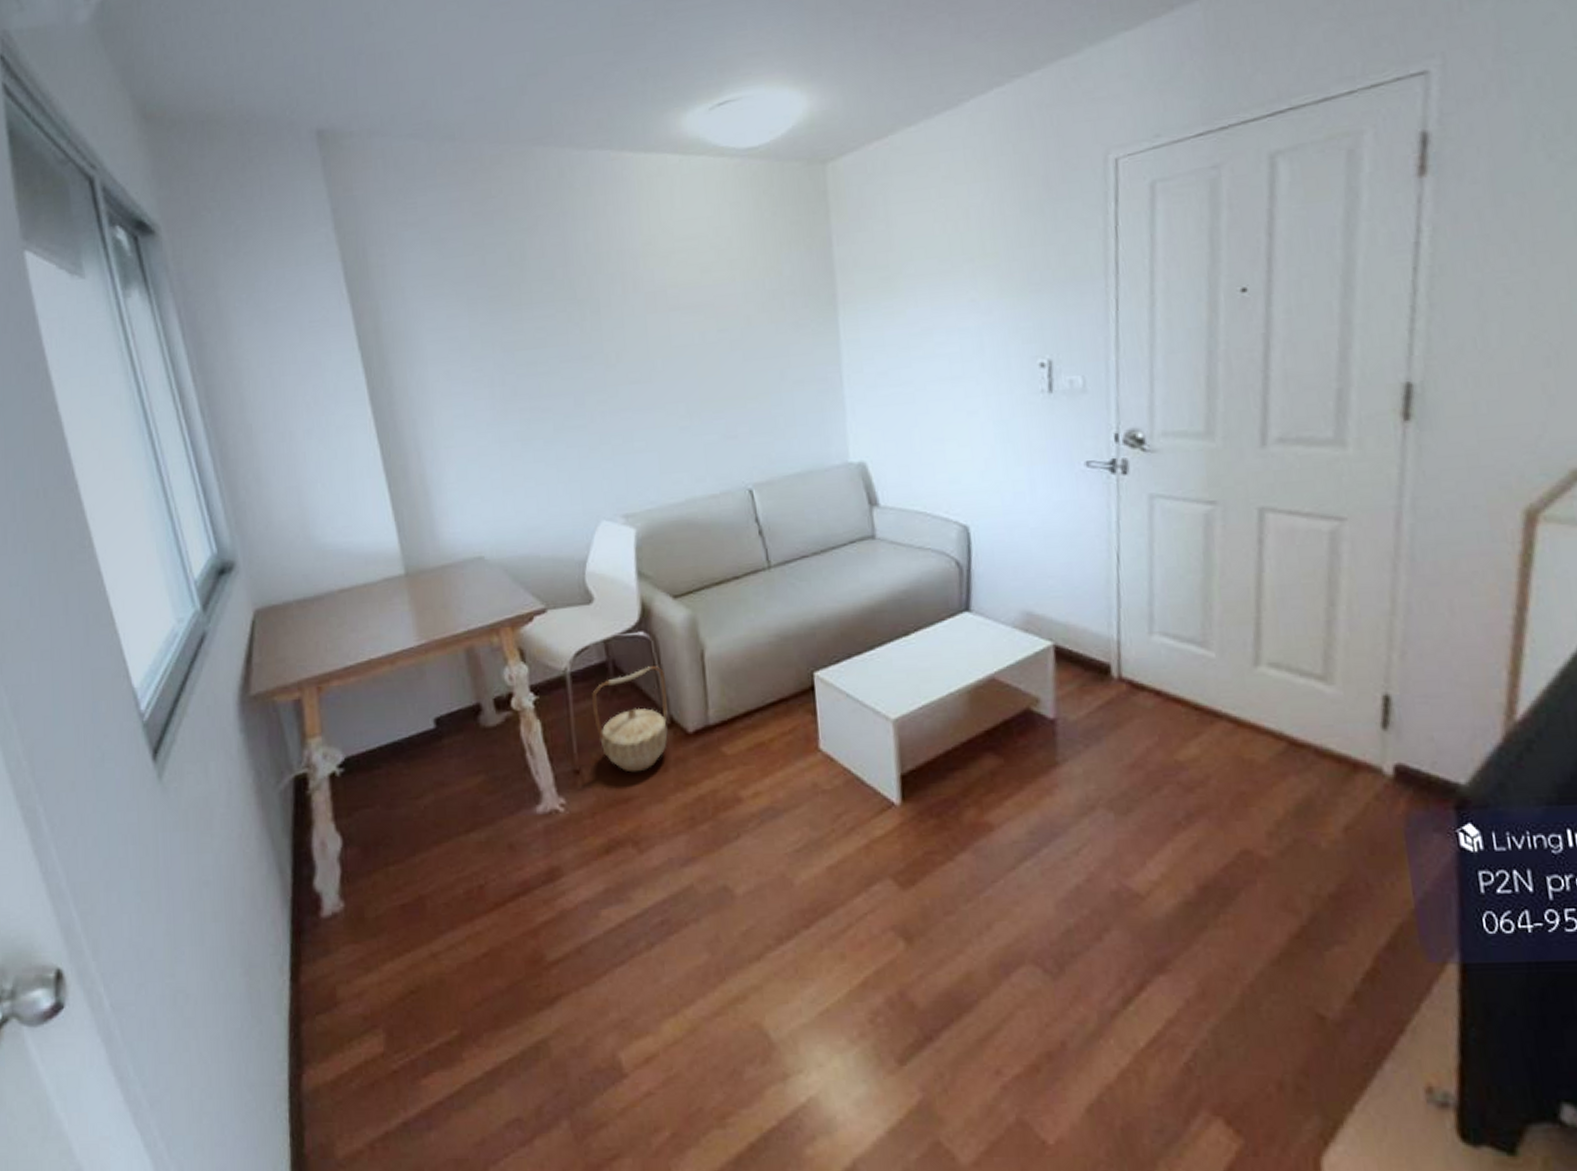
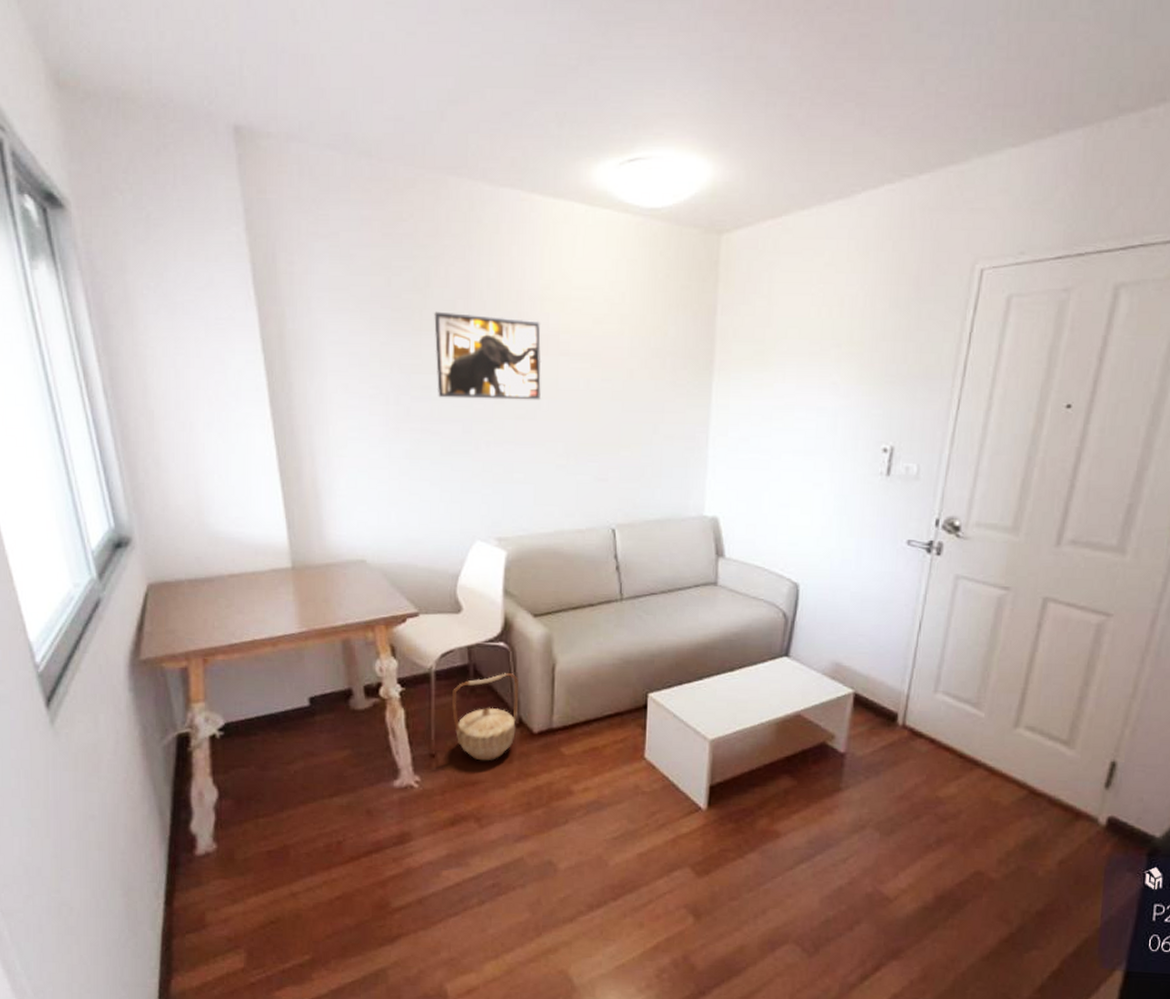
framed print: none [533,278,654,372] -> present [434,311,542,400]

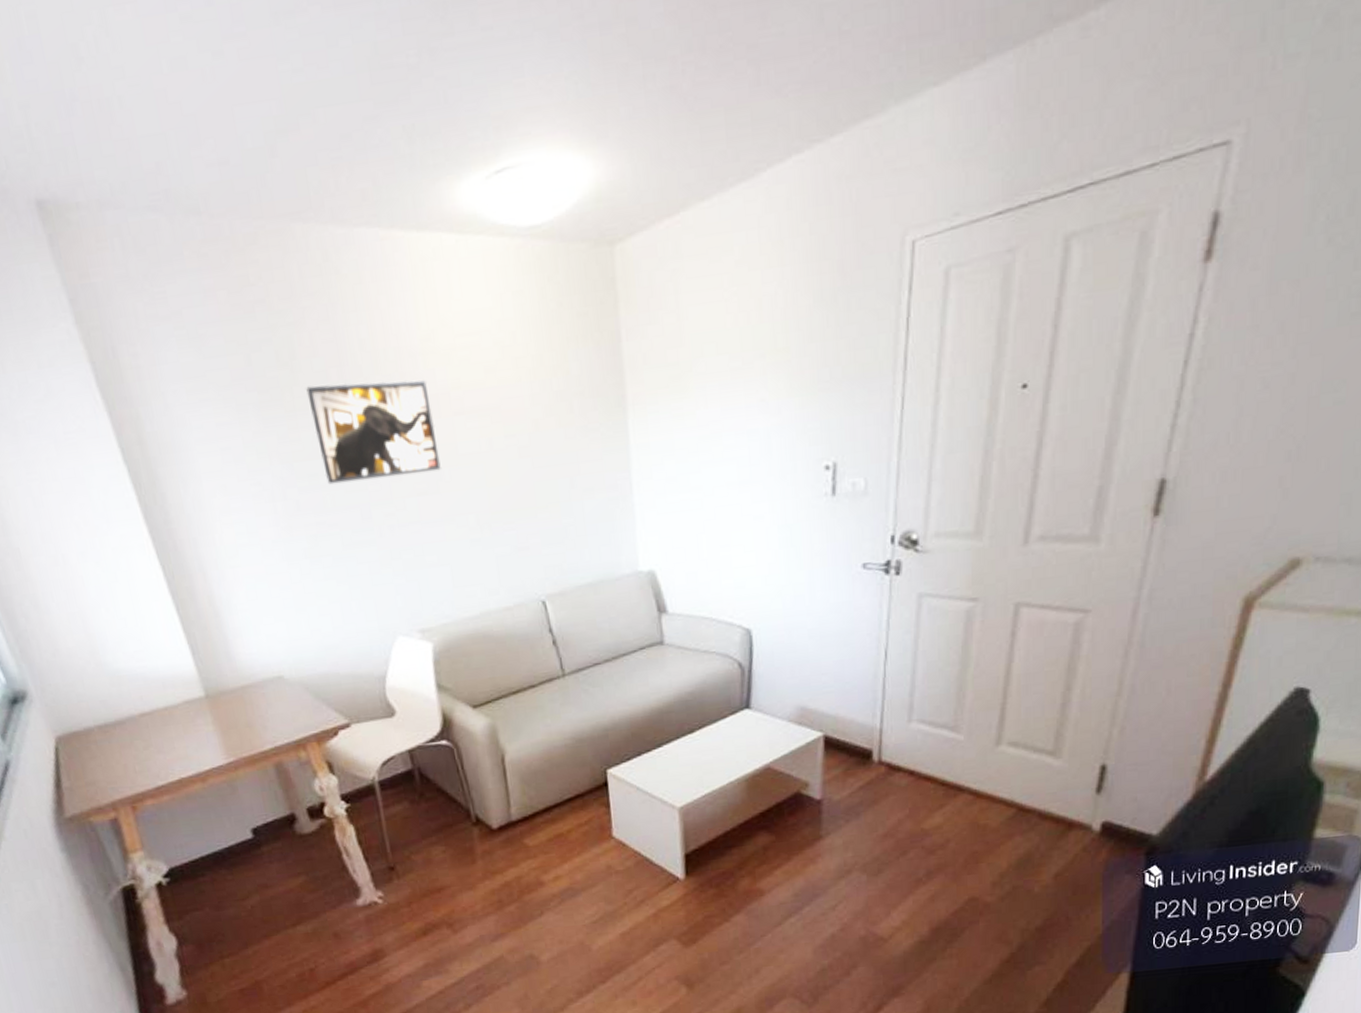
basket: present [451,673,518,761] -> none [400,771,474,866]

